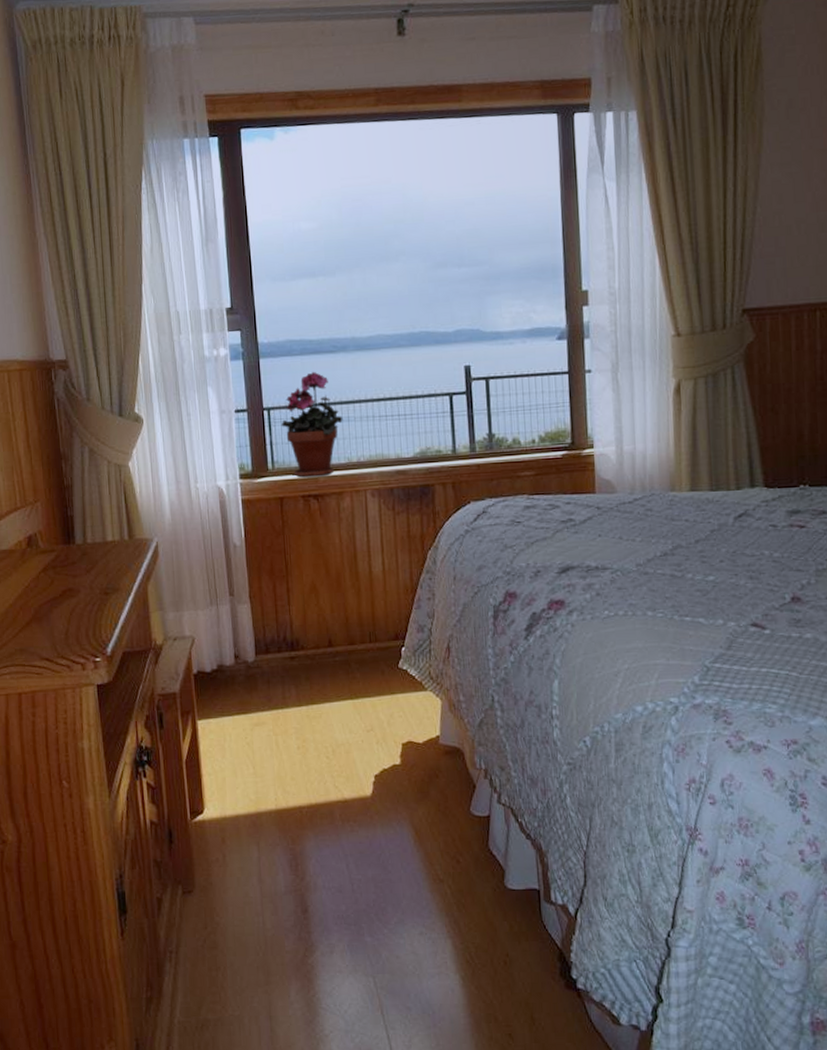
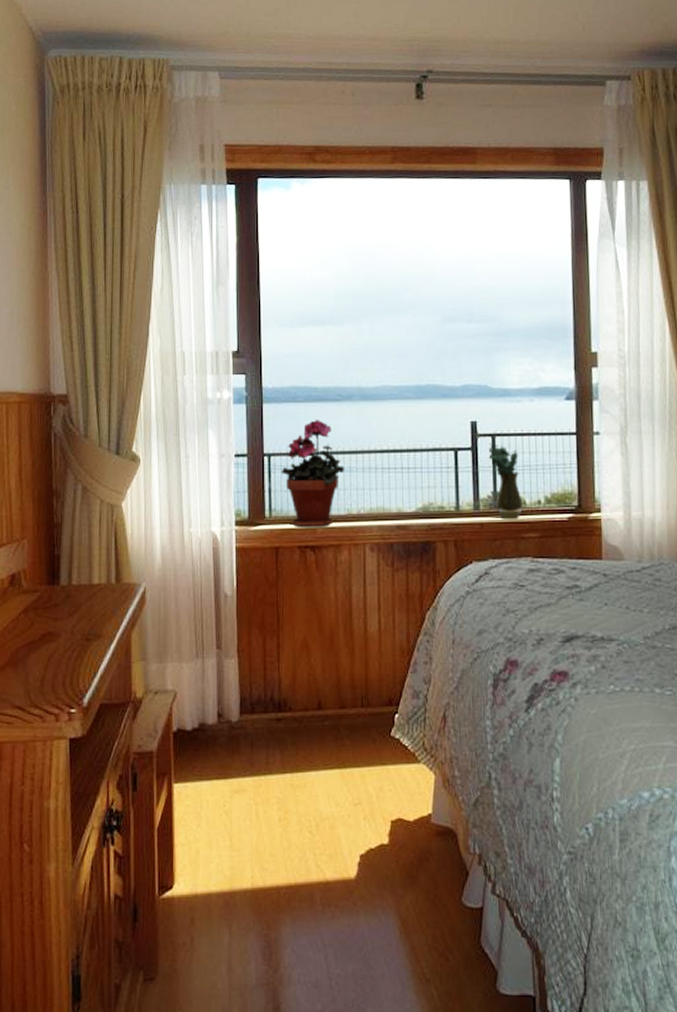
vase: none [482,386,518,460] -> present [488,443,523,519]

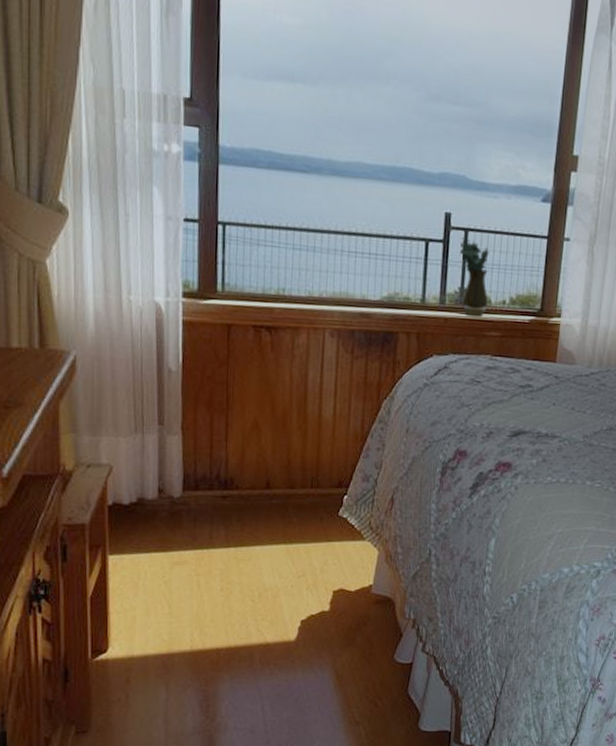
potted plant: present [282,419,345,529] -> none [238,189,308,309]

